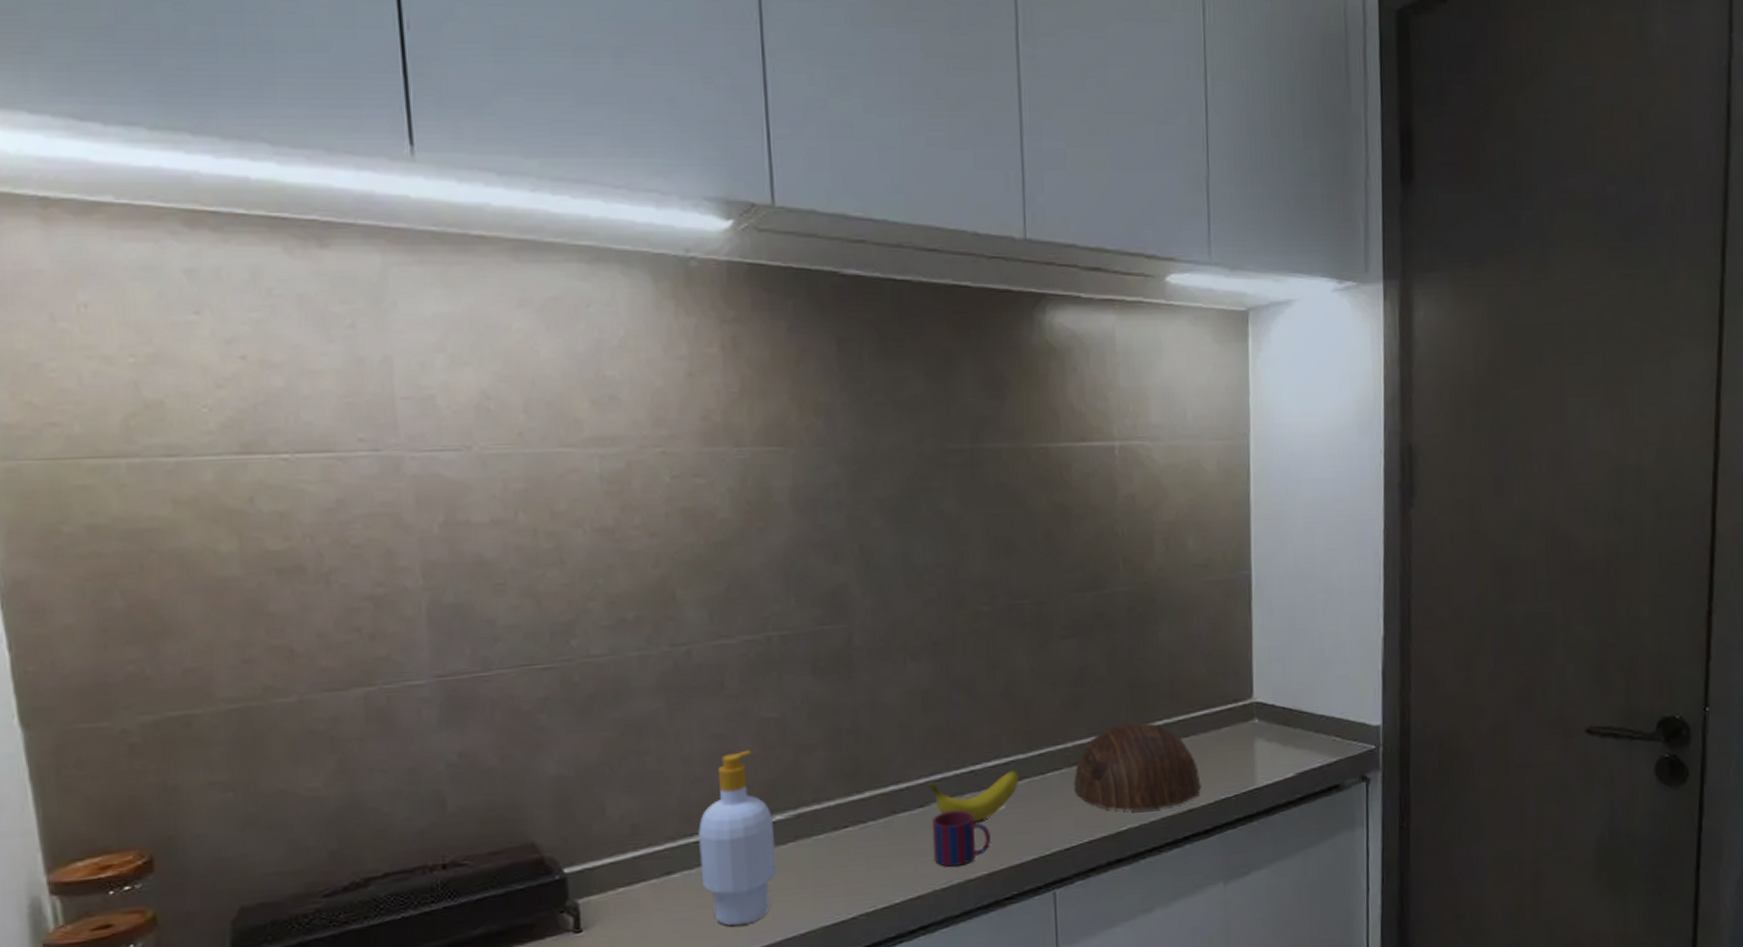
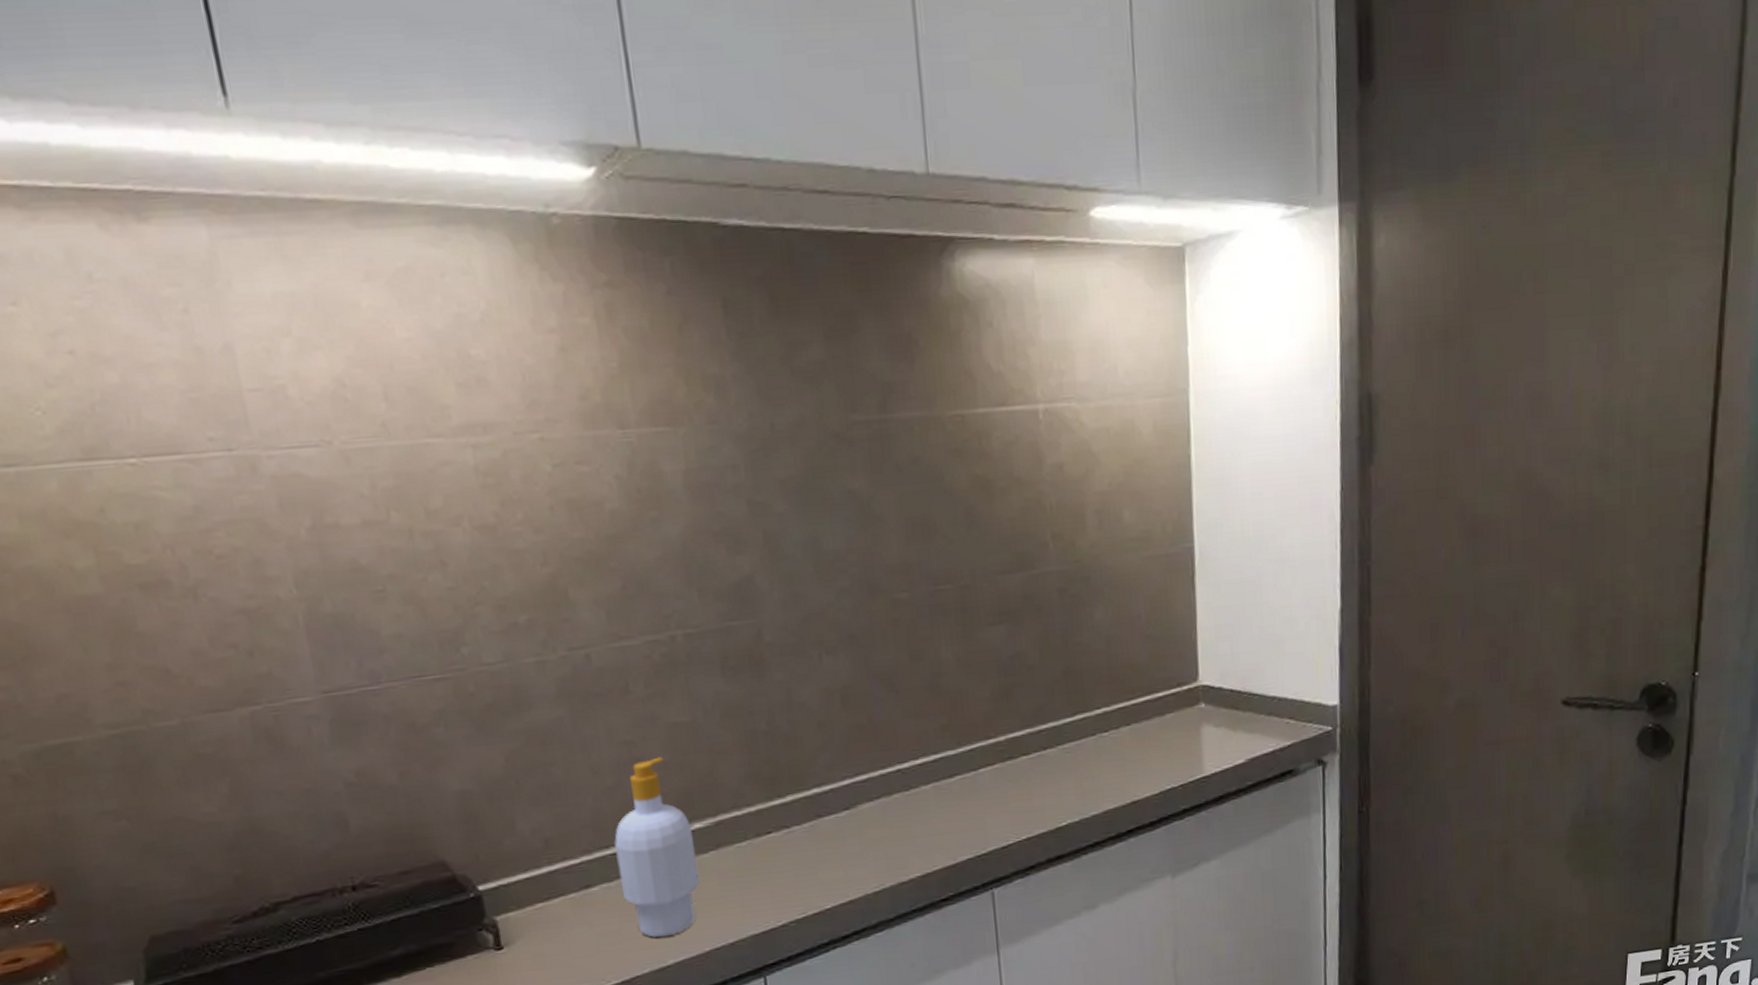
banana: present [928,769,1019,823] -> none [853,766,950,823]
mug: present [932,810,991,867] -> none [860,811,923,870]
bowl: present [1074,721,1201,811] -> none [1008,711,1145,806]

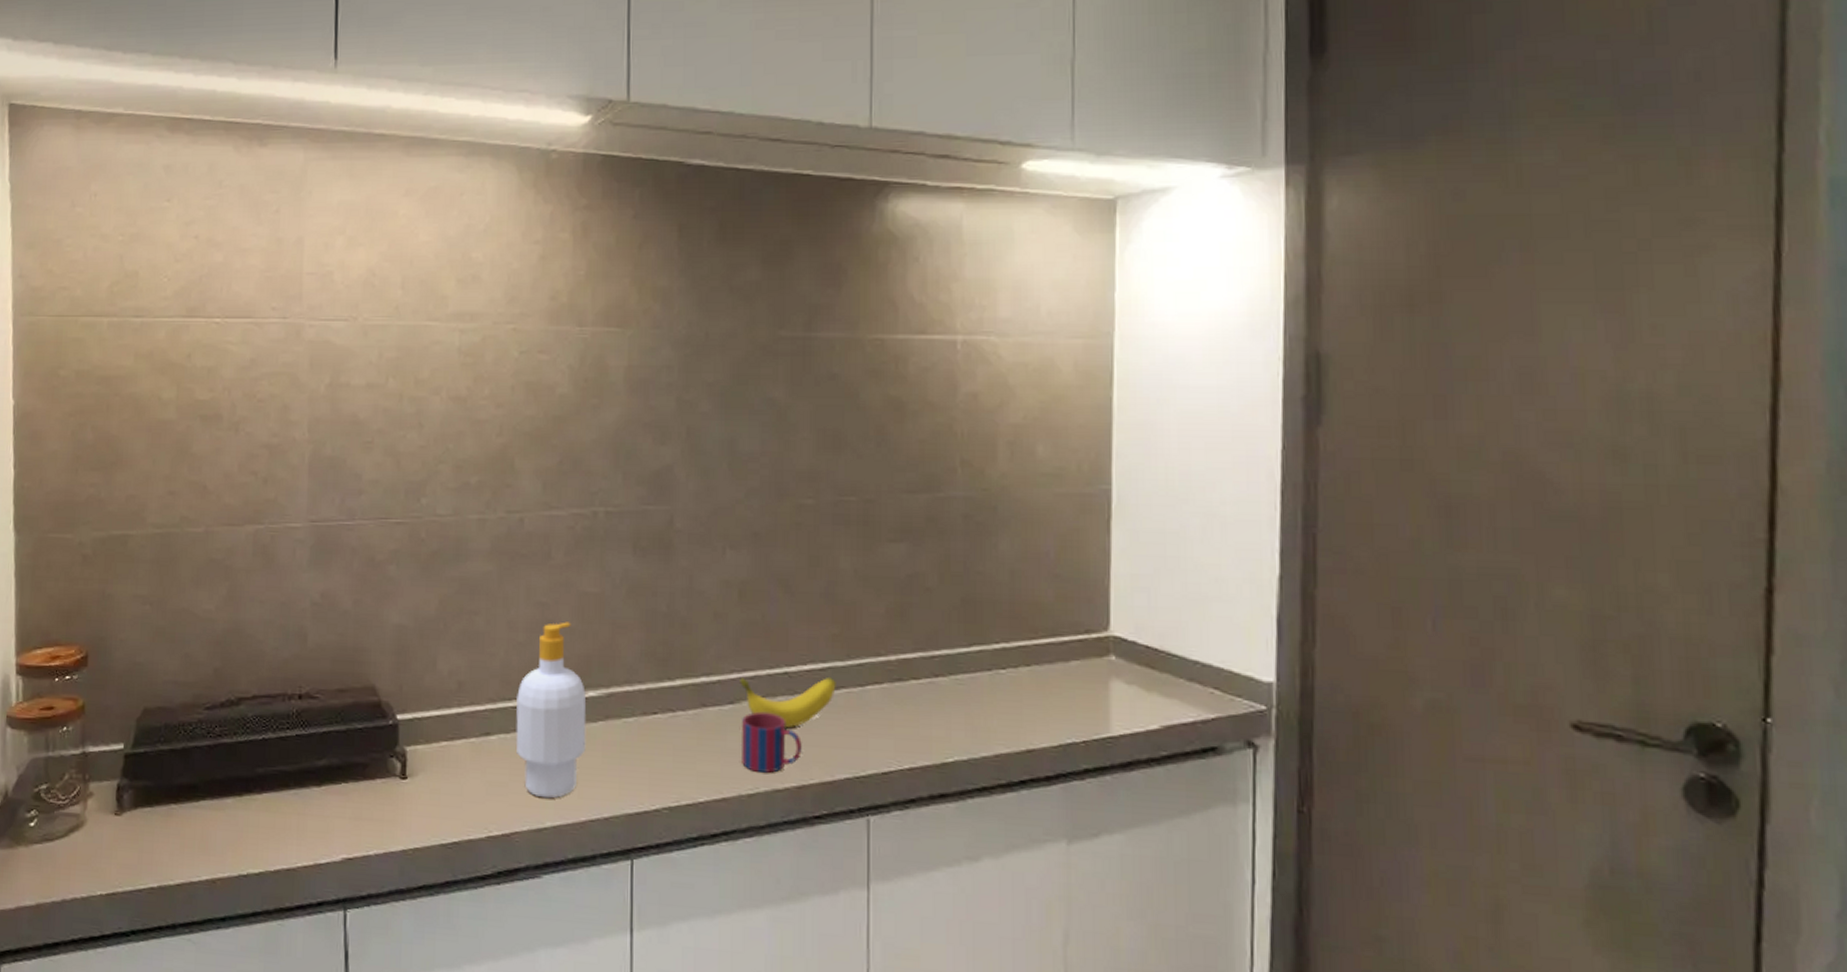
banana: none [853,766,950,823] -> present [740,676,836,729]
mug: none [860,811,923,870] -> present [740,711,802,773]

